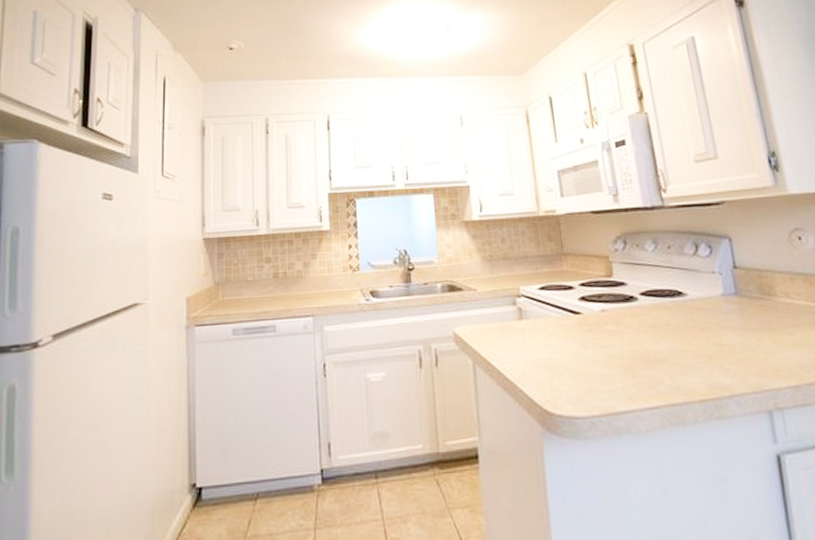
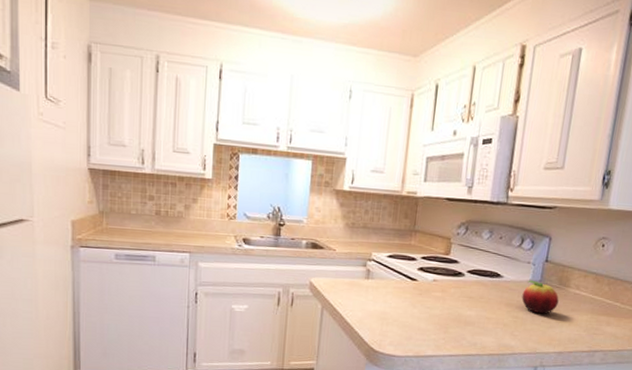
fruit: none [718,293,770,336] -> present [521,280,559,314]

